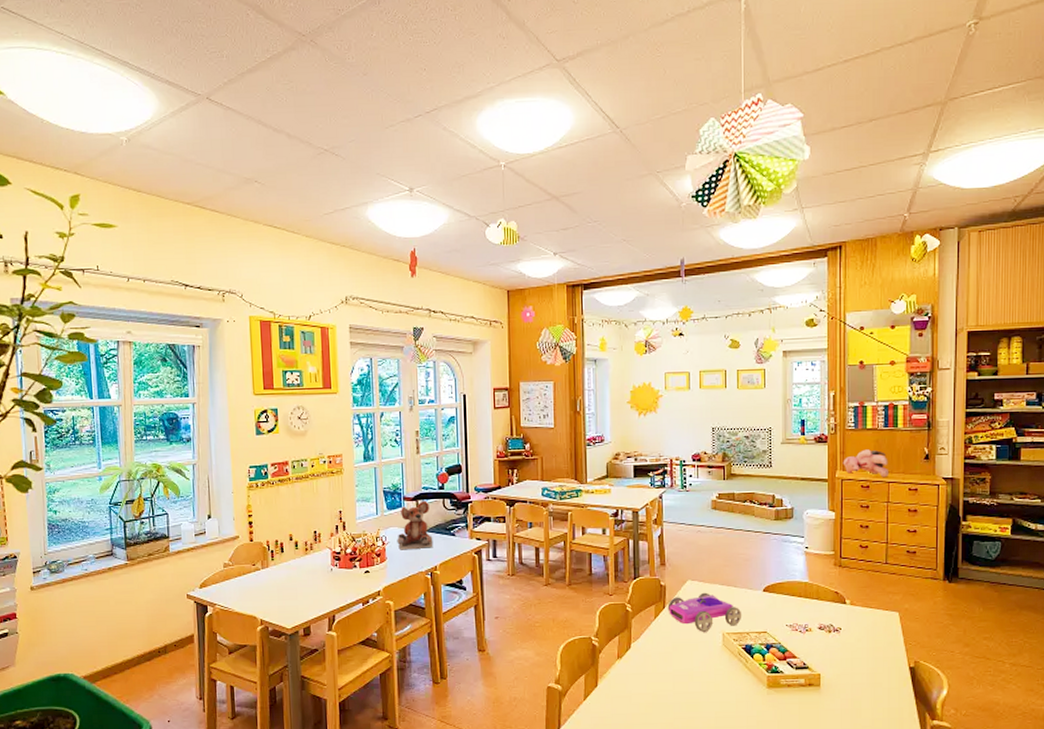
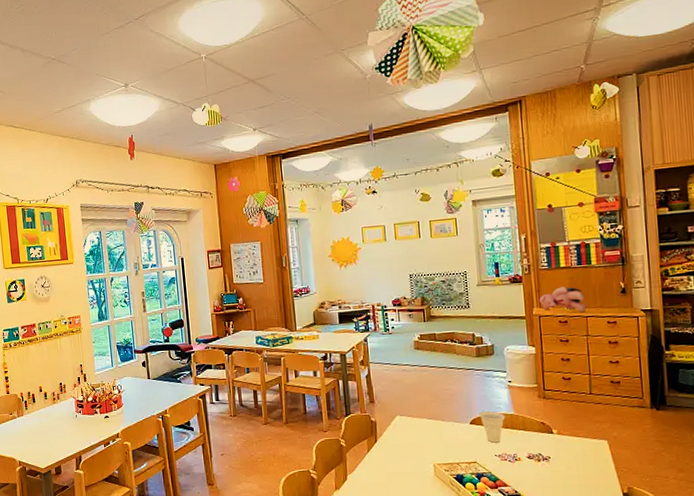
stuffed animal: present [397,501,433,550] -> none [131,353,163,397]
race car: present [667,592,742,632] -> none [379,426,452,463]
cup: none [772,578,800,612] -> present [478,411,506,443]

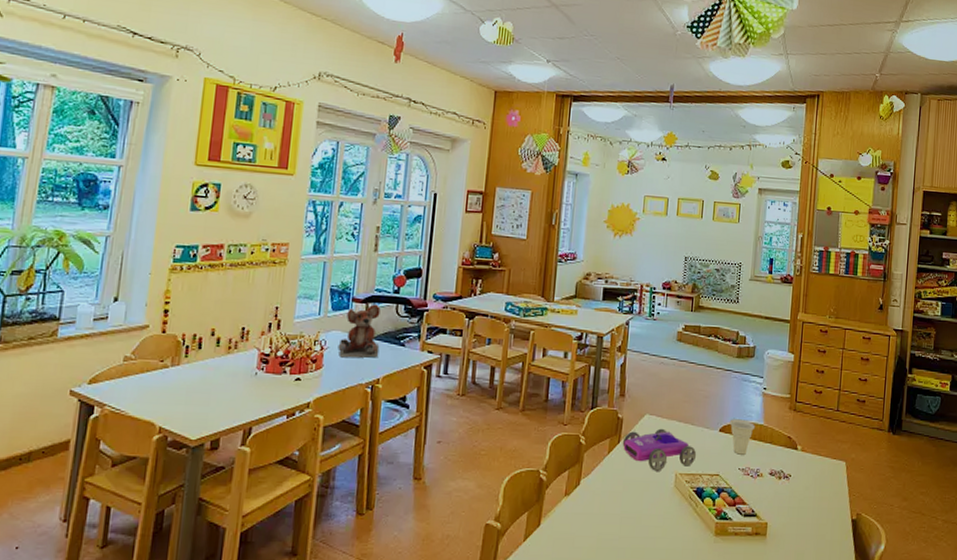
stuffed animal: none [131,353,163,397] -> present [338,304,381,358]
race car: none [379,426,452,463] -> present [622,428,697,471]
stuffed bear: present [539,286,587,313] -> none [805,294,847,324]

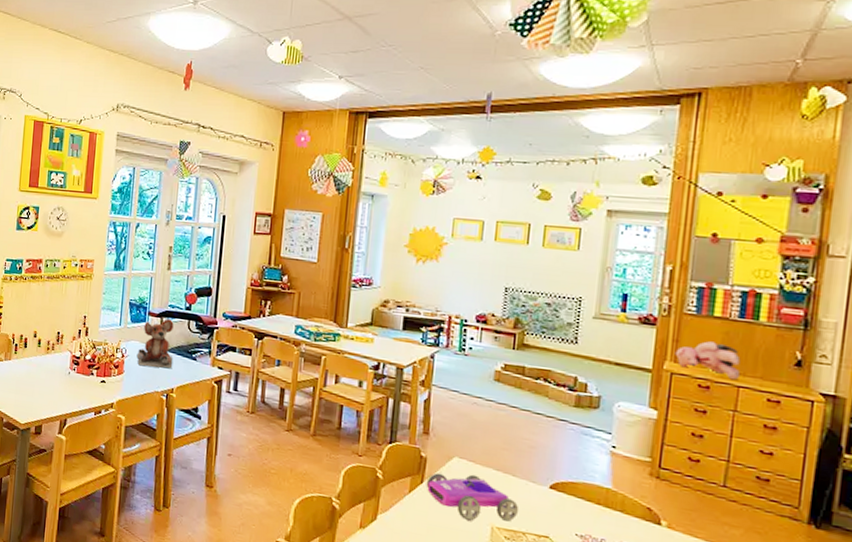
cup: present [729,419,756,455] -> none [563,476,600,520]
stuffed bear: none [805,294,847,324] -> present [674,341,741,381]

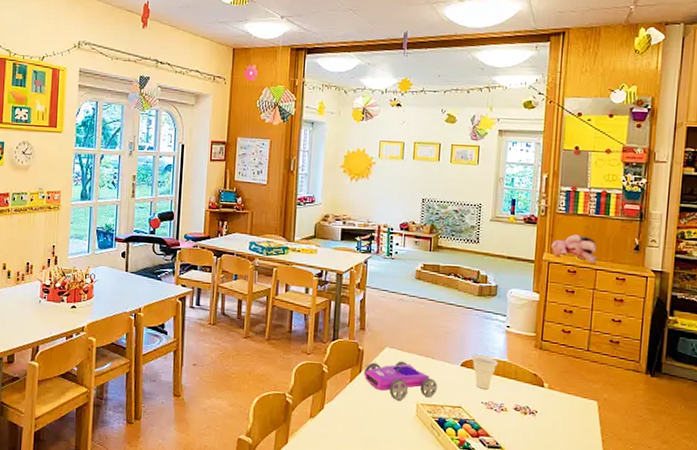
stuffed animal: present [136,319,174,368] -> none [105,243,140,290]
cup: none [563,476,600,520] -> present [471,355,499,390]

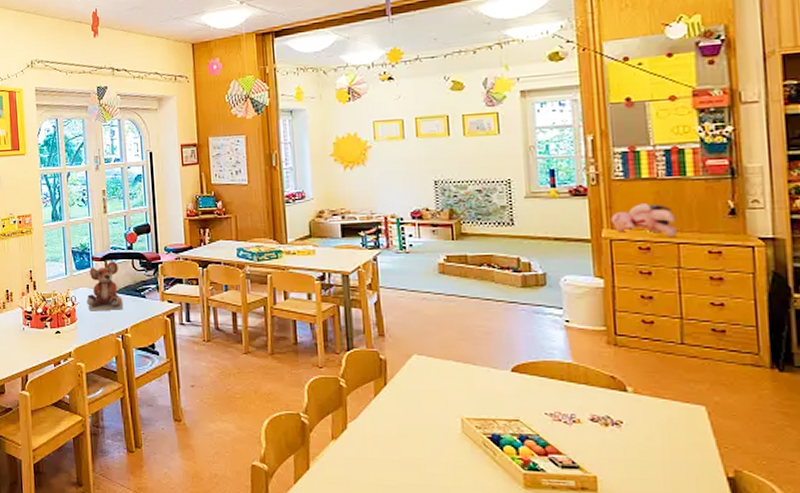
stuffed animal: none [105,243,140,290] -> present [86,261,124,311]
race car: present [363,361,438,401] -> none [389,369,486,415]
cup: present [471,355,499,390] -> none [523,357,561,398]

